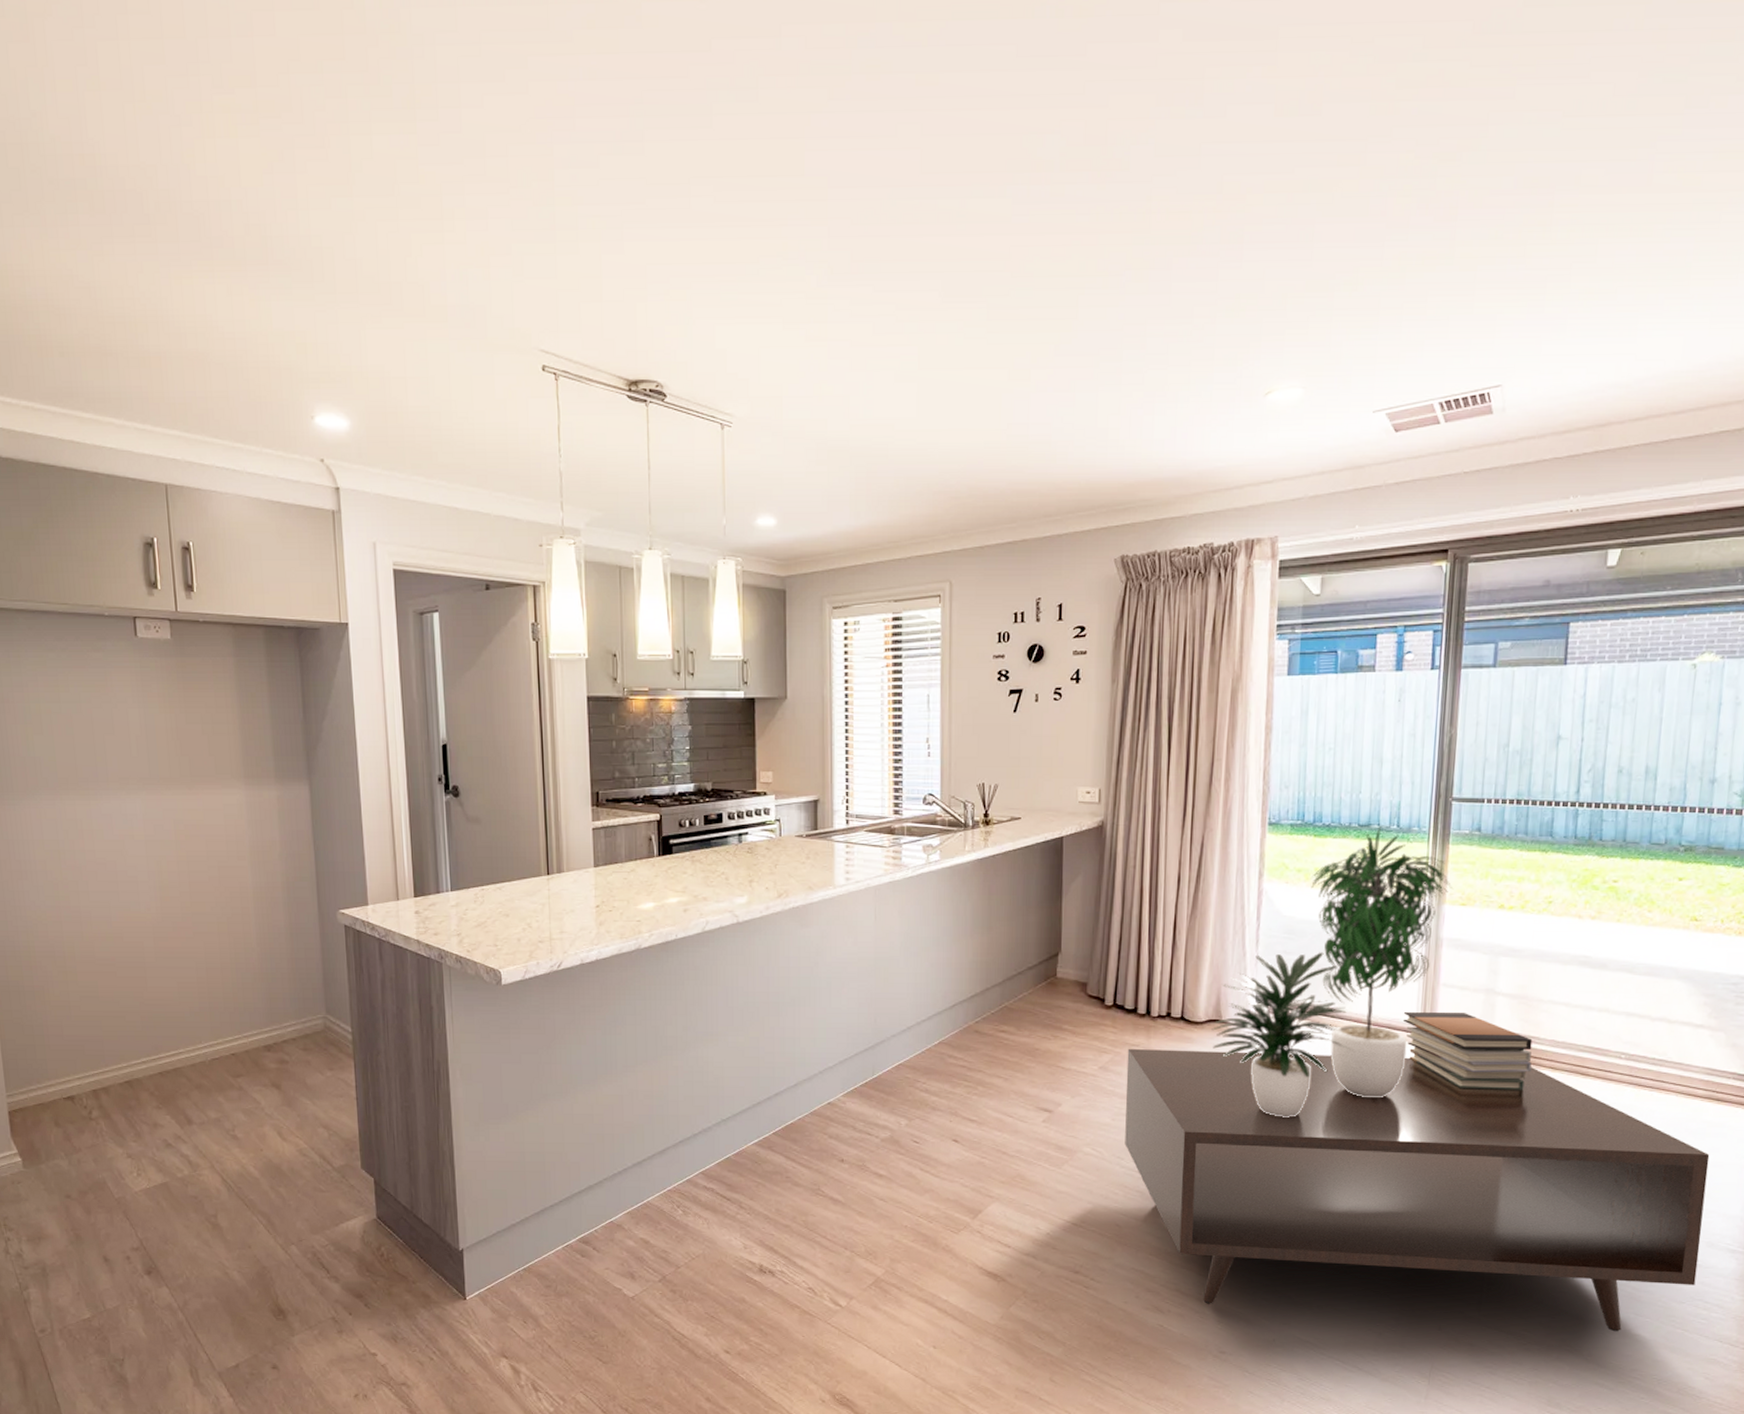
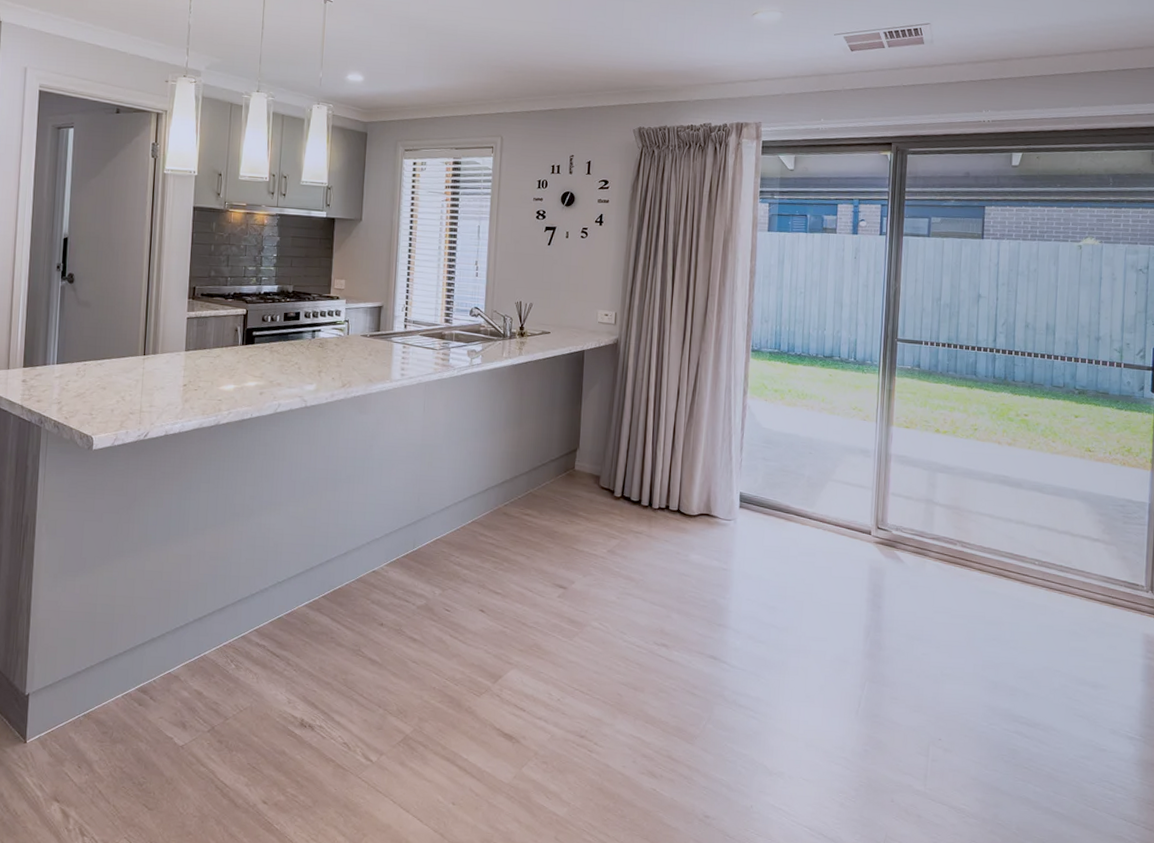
coffee table: present [1125,1048,1710,1332] -> none [627,535,1109,808]
potted plant: present [1211,826,1453,1117] -> none [702,358,899,603]
book stack: present [1404,1012,1533,1090] -> none [860,516,964,588]

